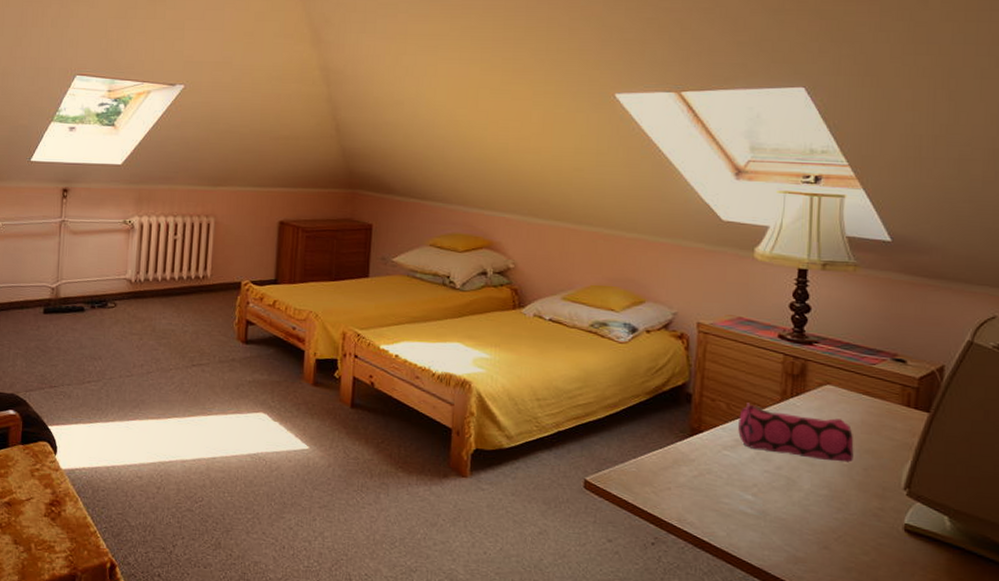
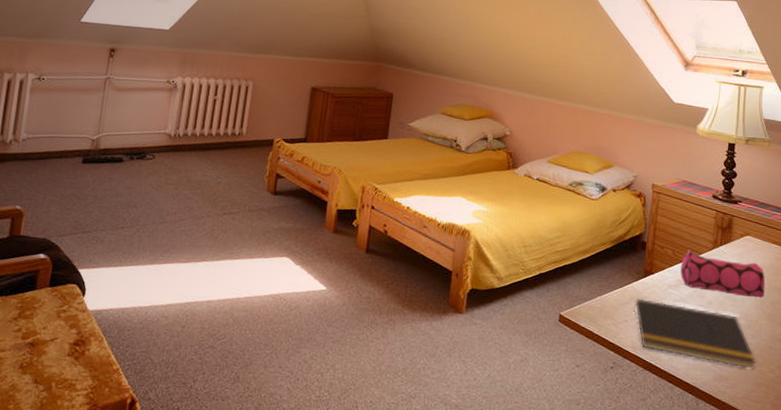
notepad: none [677,461,844,550] -> present [633,298,756,369]

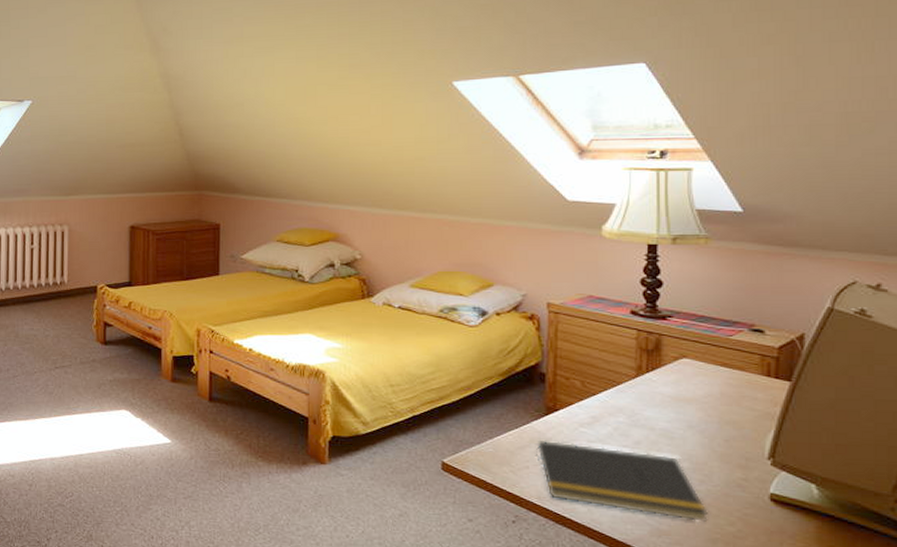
pencil case: present [680,250,766,298] -> none [594,379,714,435]

